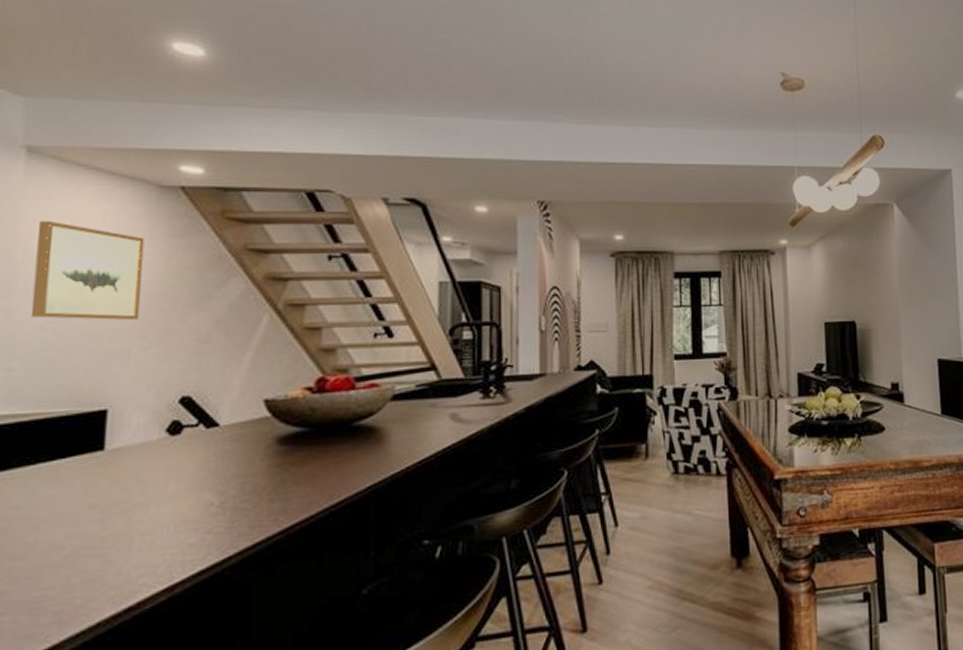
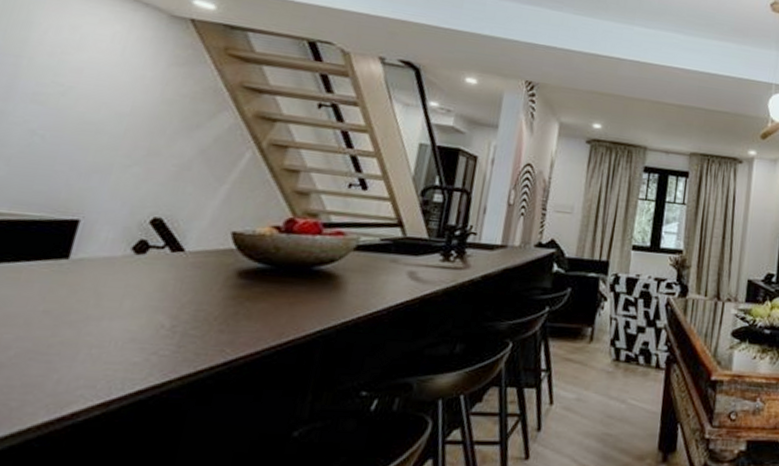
wall art: present [30,220,145,321] -> none [23,31,147,139]

